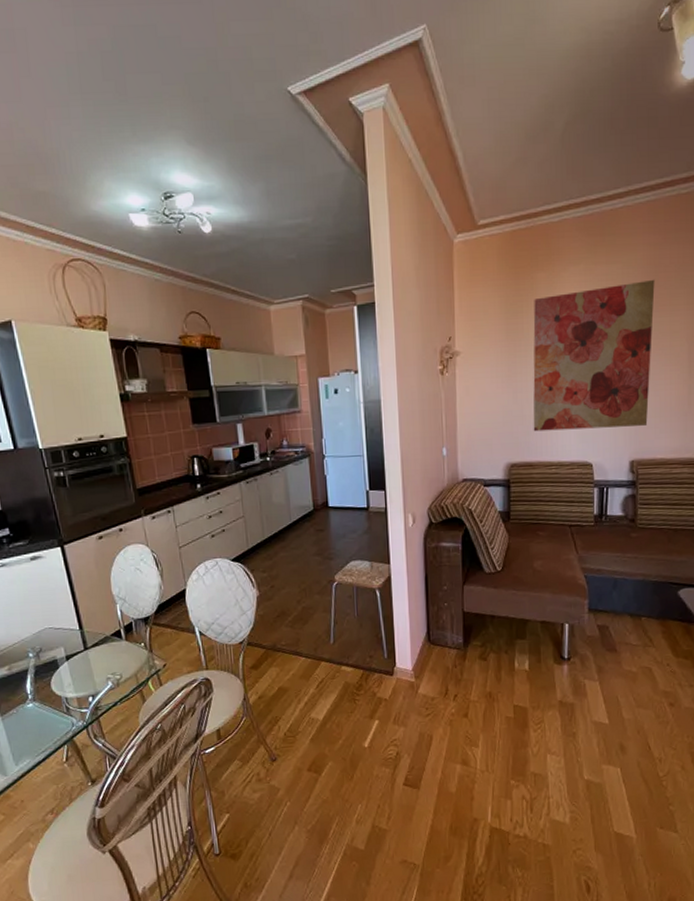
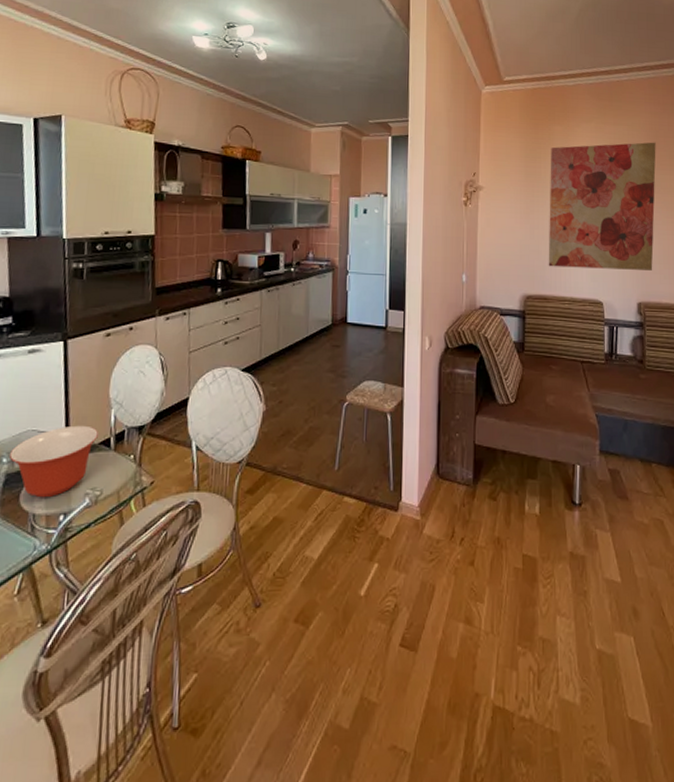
mixing bowl: none [34,620,109,684] -> present [10,425,98,498]

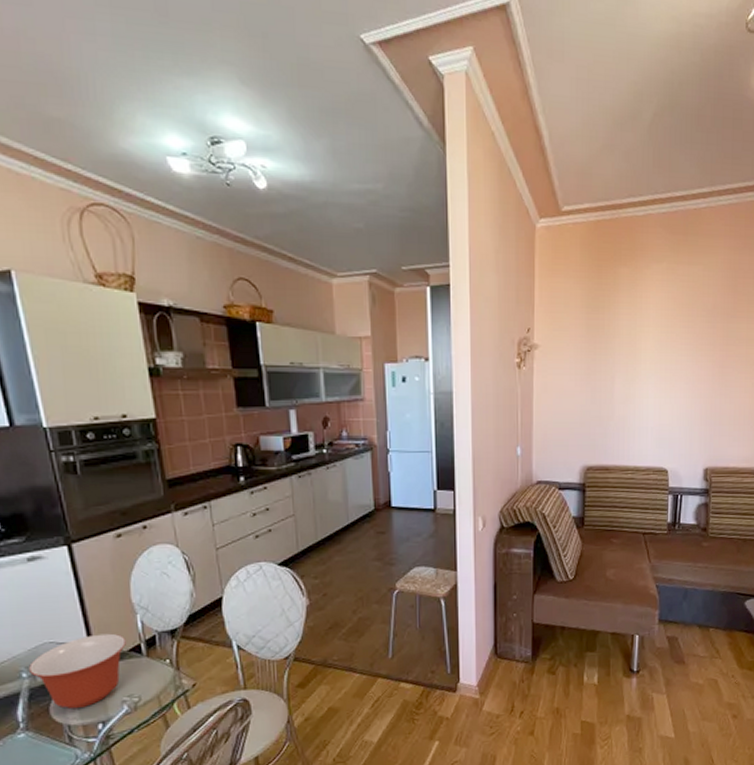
wall art: present [548,142,656,270] -> none [610,284,734,434]

